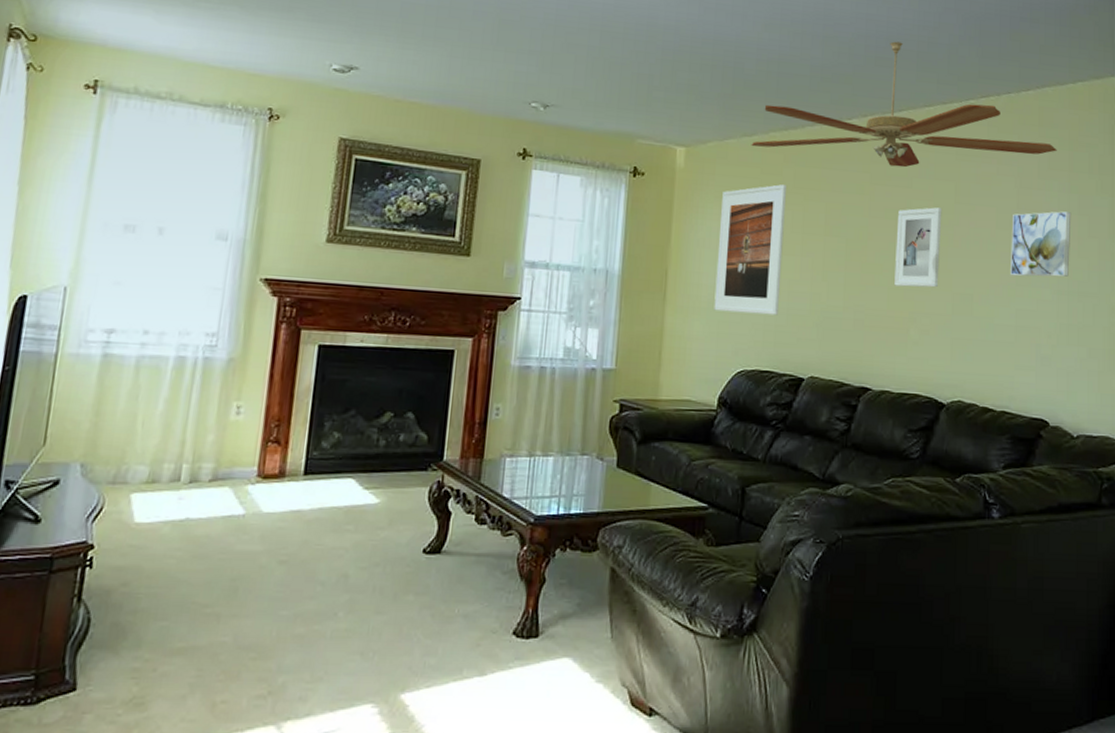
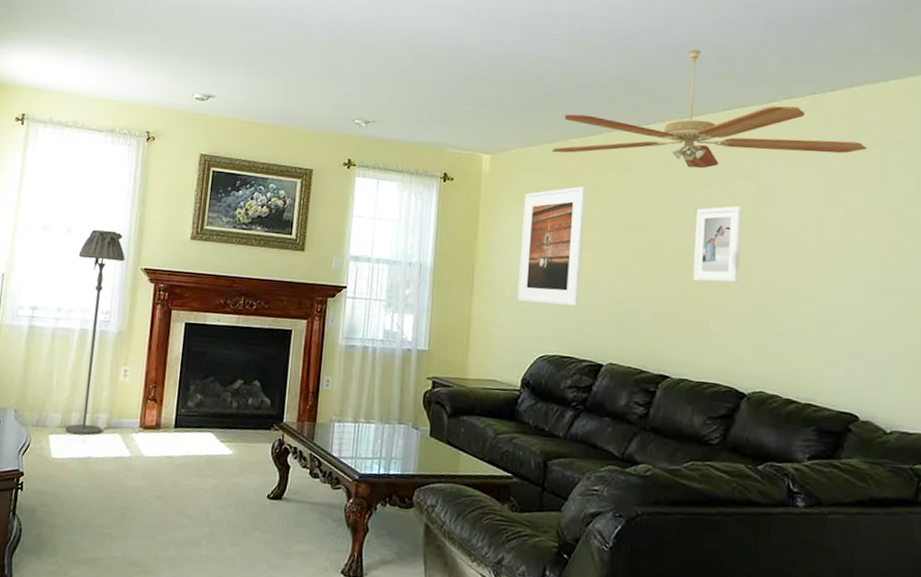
floor lamp: none [154,229,239,492] -> present [65,229,125,435]
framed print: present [1011,211,1072,277] -> none [816,208,884,274]

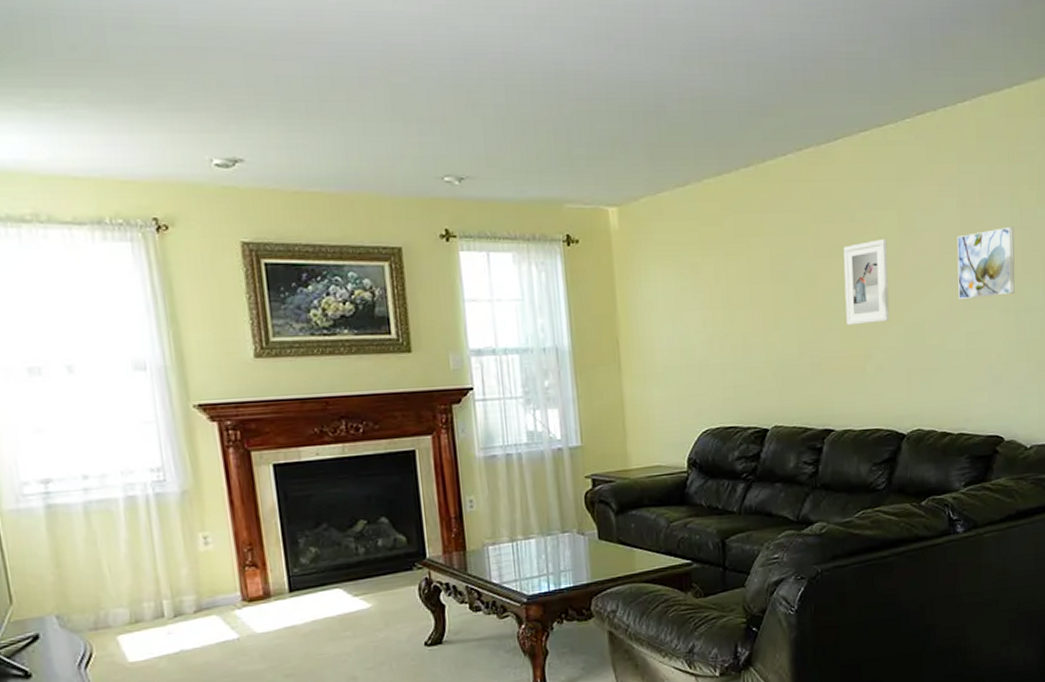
floor lamp: present [65,229,125,435] -> none [94,361,192,629]
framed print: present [517,186,585,306] -> none [663,235,735,375]
ceiling fan: present [551,49,867,169] -> none [685,62,997,201]
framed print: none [816,208,884,274] -> present [957,227,1015,300]

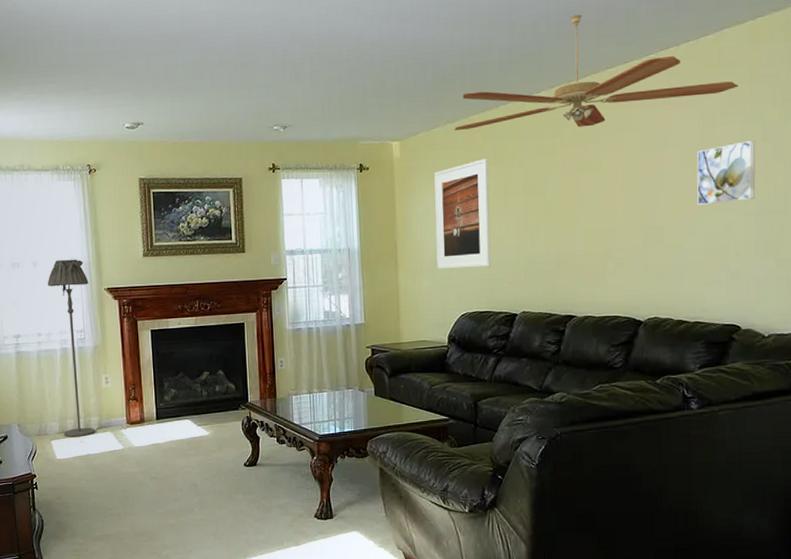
floor lamp: none [94,361,192,629] -> present [47,259,96,438]
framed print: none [663,235,735,375] -> present [434,159,491,269]
ceiling fan: none [685,62,997,201] -> present [454,14,739,131]
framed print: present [843,239,890,325] -> none [588,156,630,229]

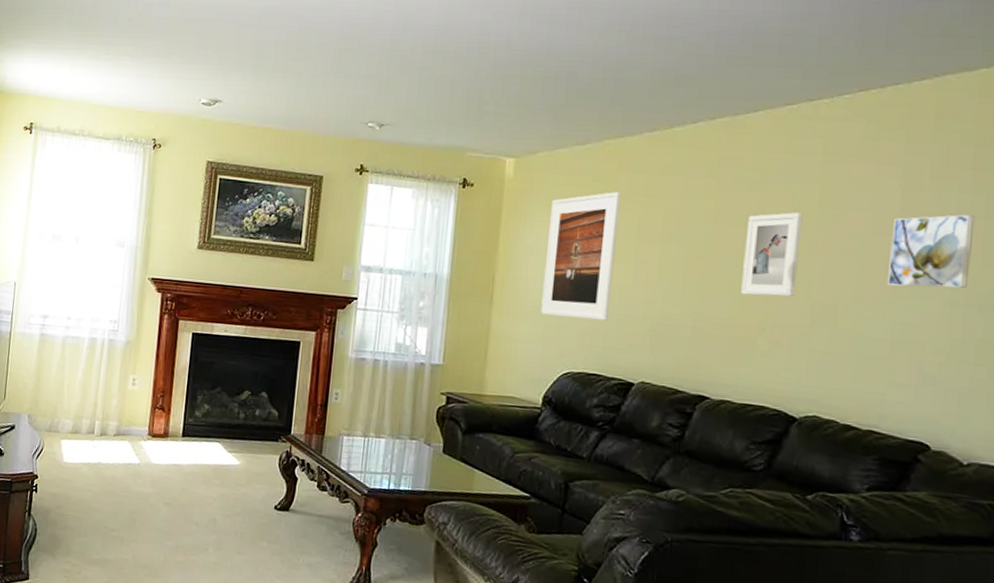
floor lamp: present [47,259,96,438] -> none [76,238,133,442]
ceiling fan: present [454,14,739,131] -> none [583,37,959,171]
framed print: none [588,156,630,229] -> present [741,212,803,297]

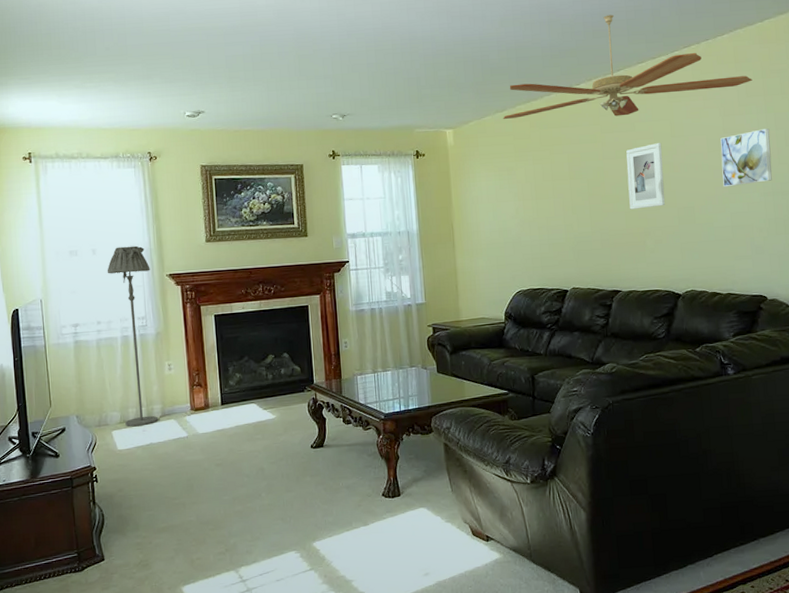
floor lamp: none [76,238,133,442] -> present [107,246,159,427]
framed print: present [540,192,620,321] -> none [486,145,542,250]
ceiling fan: none [583,37,959,171] -> present [503,14,752,120]

